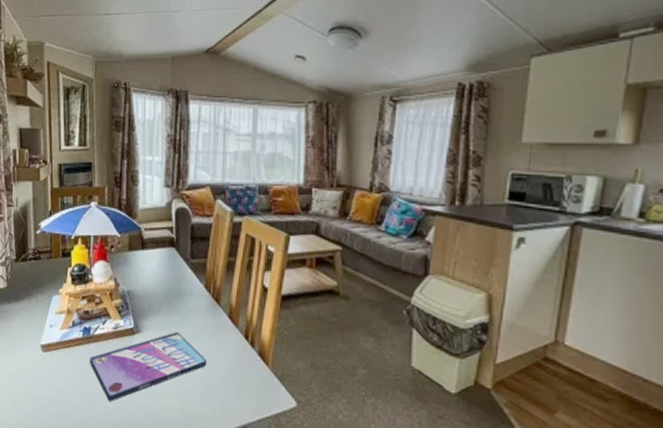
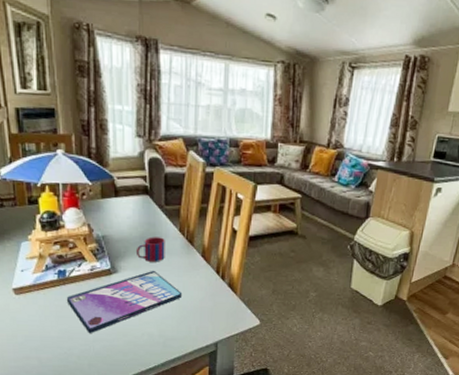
mug: none [159,293,190,323] -> present [135,237,165,262]

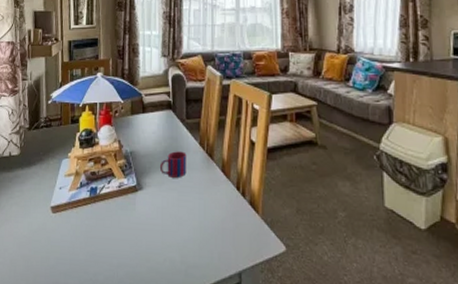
video game case: present [66,270,183,334] -> none [95,186,204,258]

